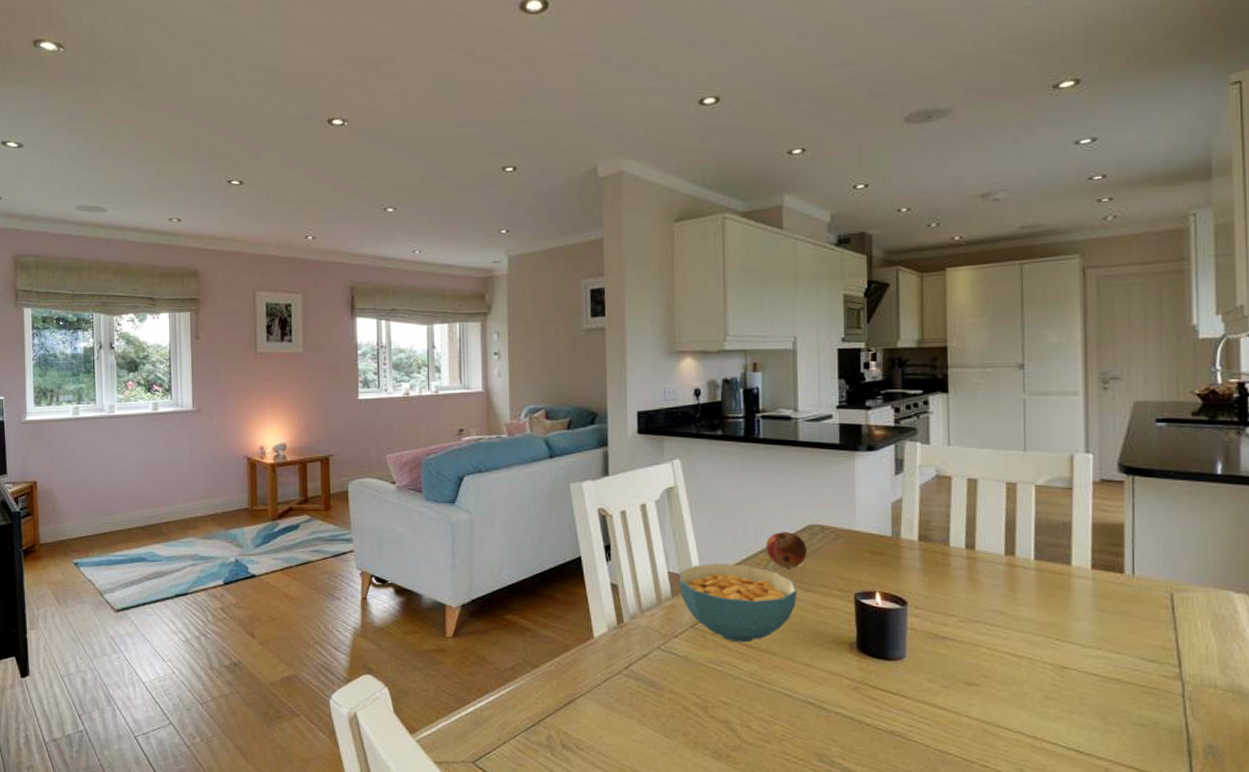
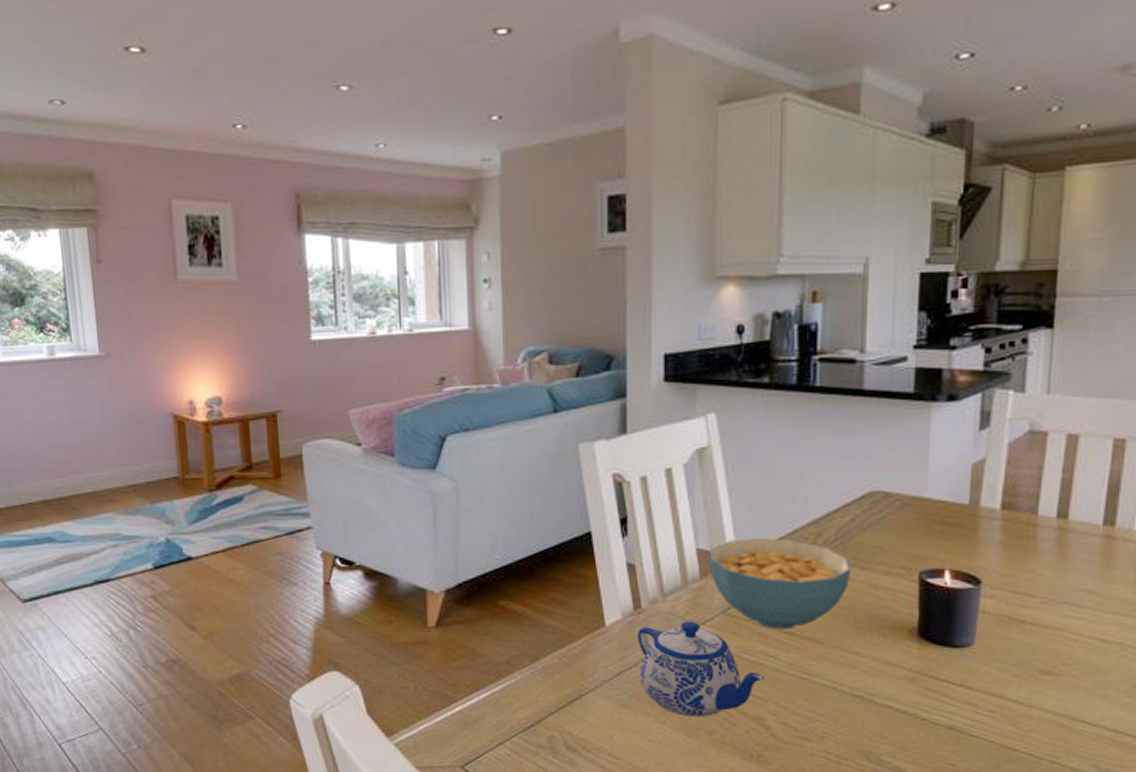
teapot: none [621,634,729,720] -> present [638,621,765,718]
fruit: present [766,532,807,568] -> none [816,500,866,543]

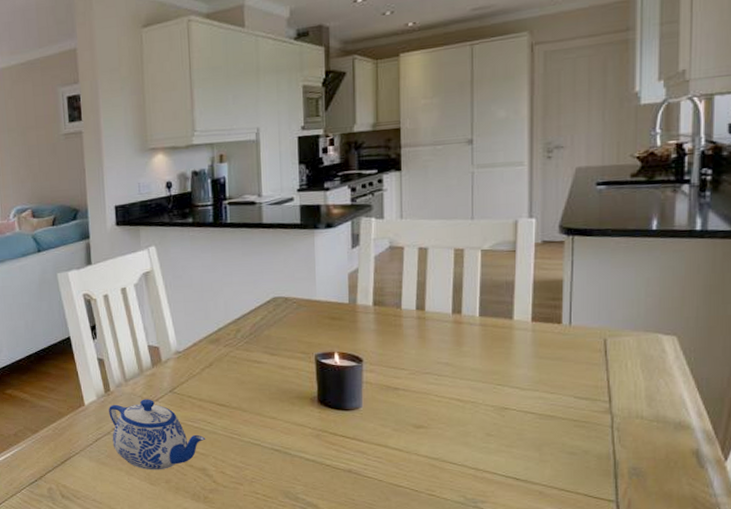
cereal bowl: present [709,538,852,630] -> none [157,335,264,403]

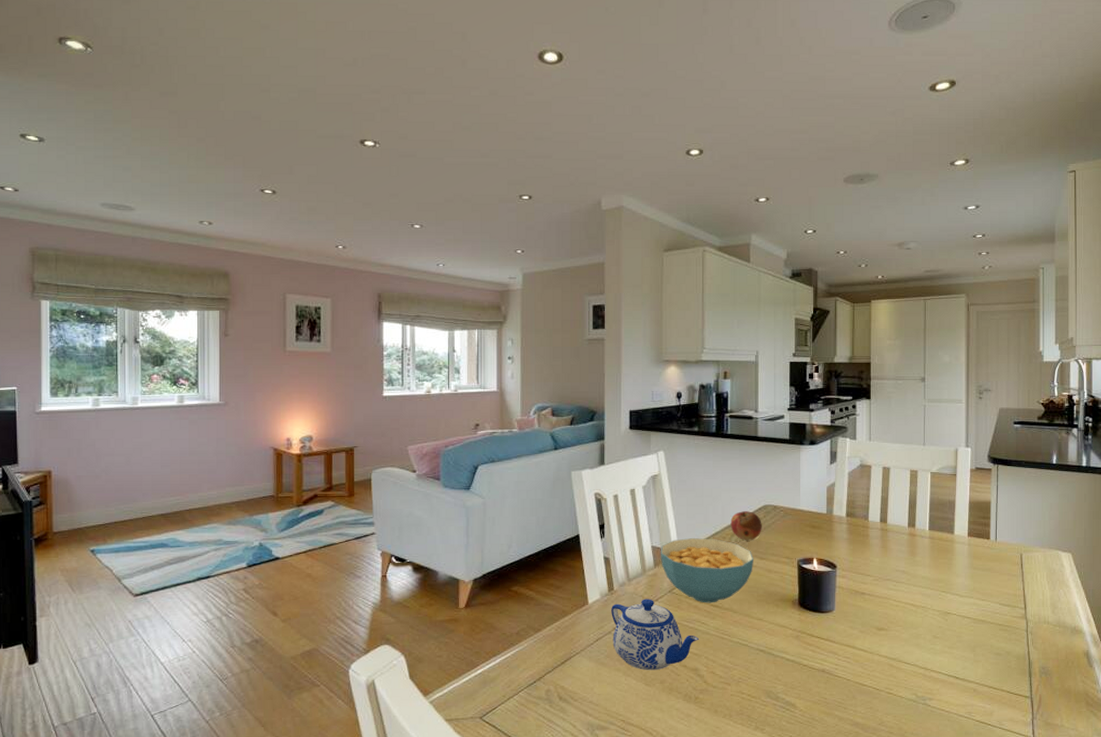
cereal bowl: none [157,335,264,403] -> present [660,538,754,603]
fruit: none [234,305,272,337] -> present [730,511,762,541]

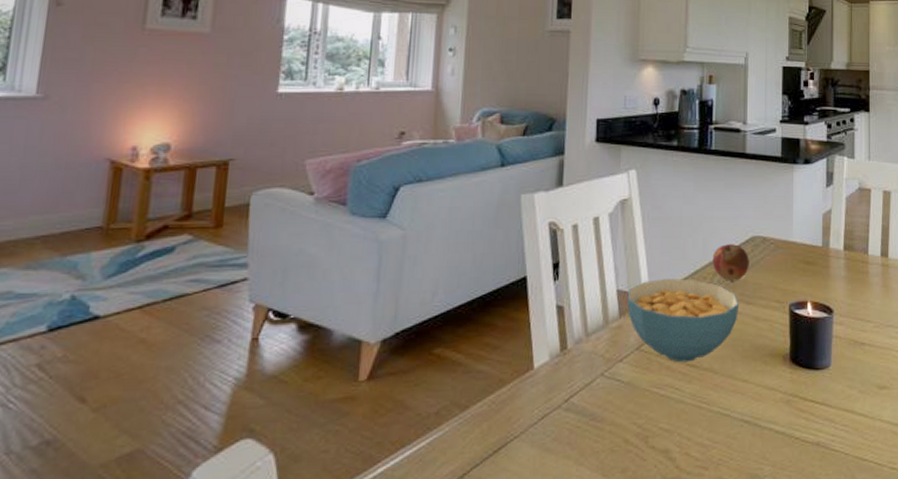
teapot: present [611,599,699,671] -> none [562,359,671,456]

